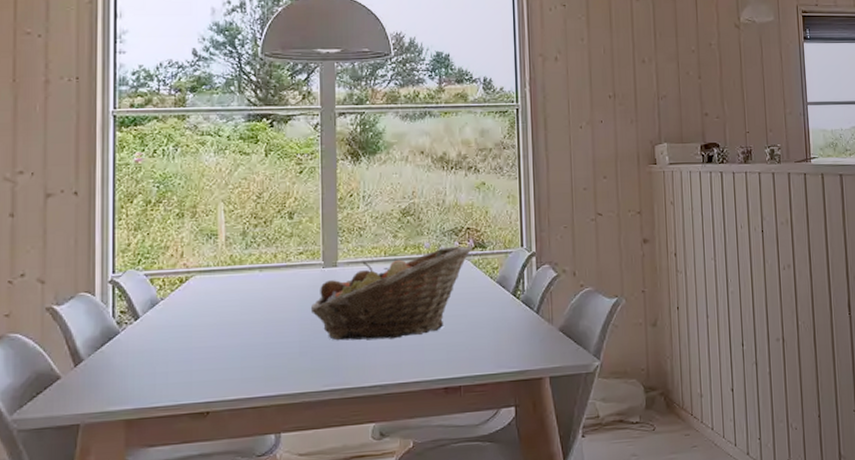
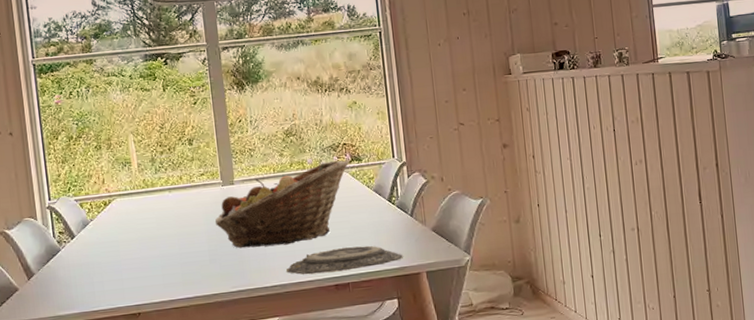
plate: none [389,344,525,375] -> present [286,245,403,275]

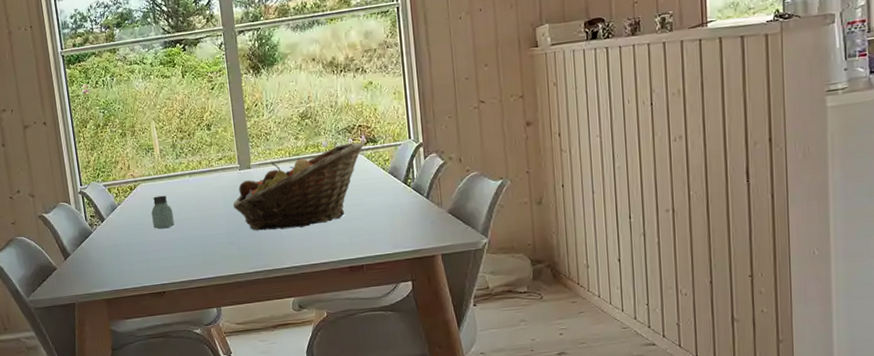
saltshaker: none [127,211,152,247] -> present [151,195,175,229]
plate: present [286,245,403,275] -> none [302,228,418,257]

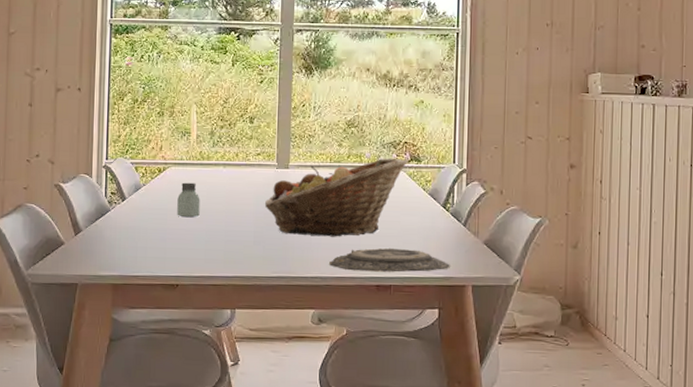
plate: none [302,228,418,257] -> present [329,247,450,272]

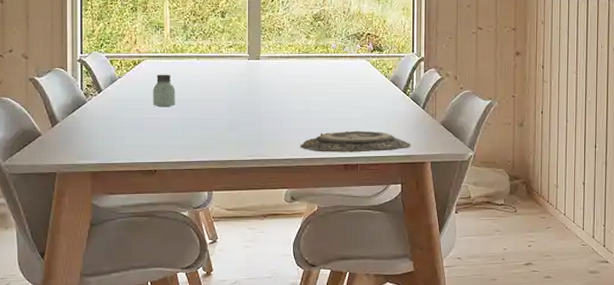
fruit basket: present [264,159,409,237] -> none [237,49,371,122]

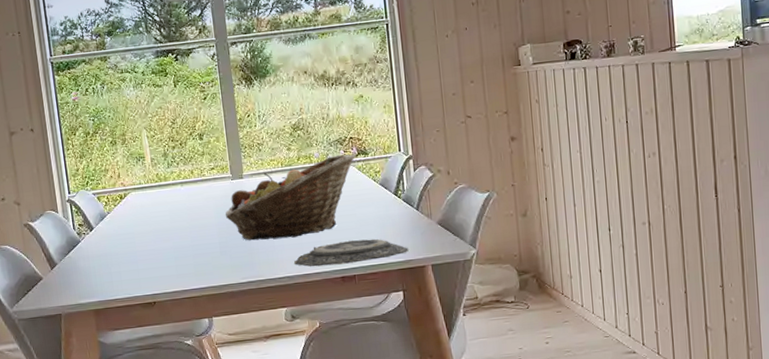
saltshaker: present [153,74,175,107] -> none [142,204,166,239]
fruit basket: none [237,49,371,122] -> present [225,154,356,241]

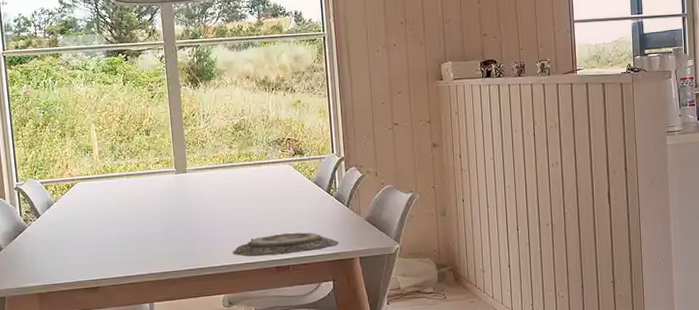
fruit basket: present [225,154,356,241] -> none [168,154,293,231]

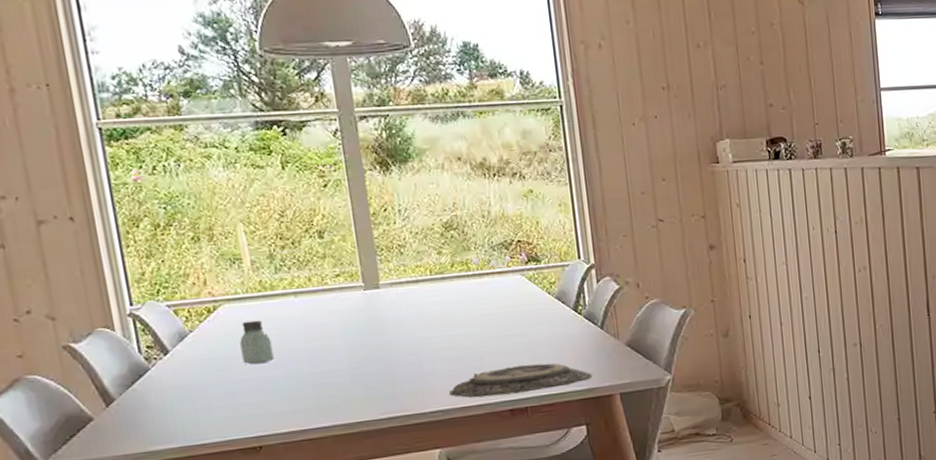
saltshaker: none [88,194,111,227] -> present [240,320,274,365]

